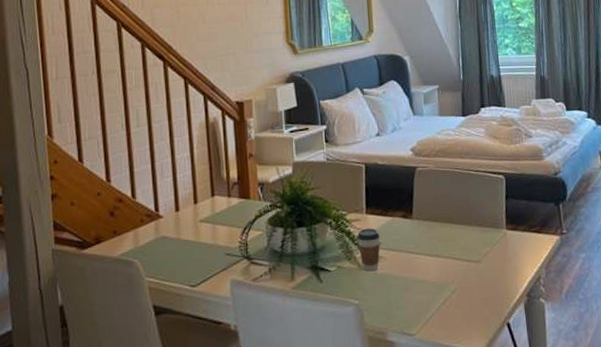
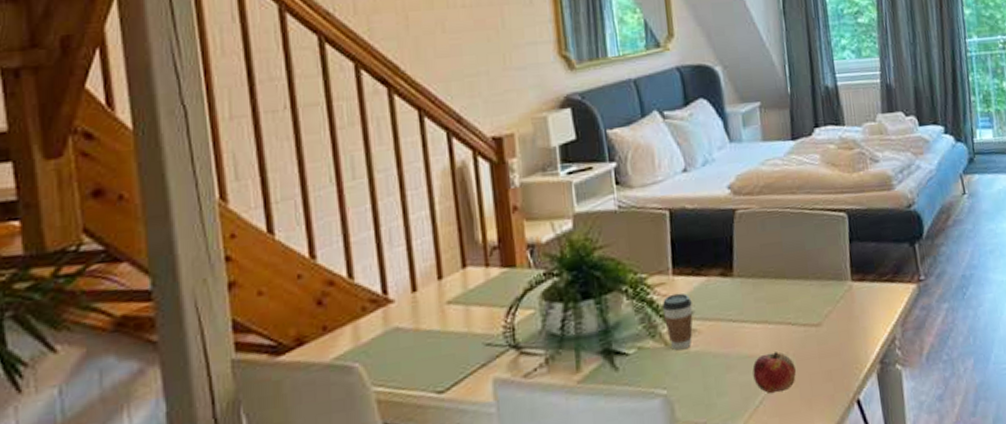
fruit: none [425,279,459,312] -> present [752,352,796,394]

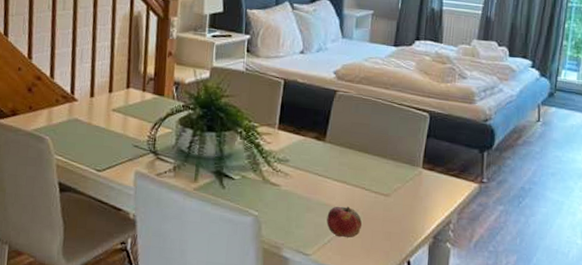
coffee cup: present [662,293,693,351] -> none [265,143,289,187]

